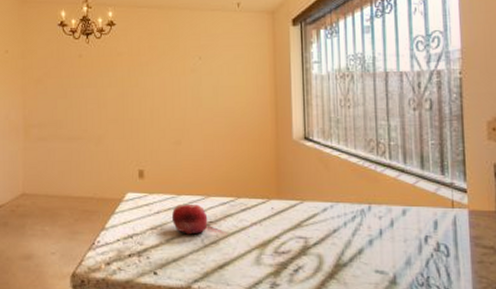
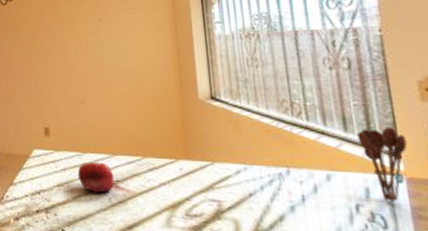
utensil holder: none [432,164,473,233] -> present [357,127,408,203]

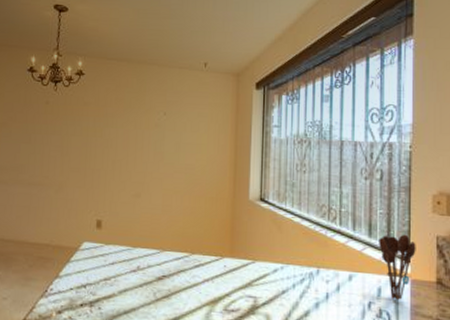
fruit: present [77,161,115,193] -> none [125,256,162,288]

